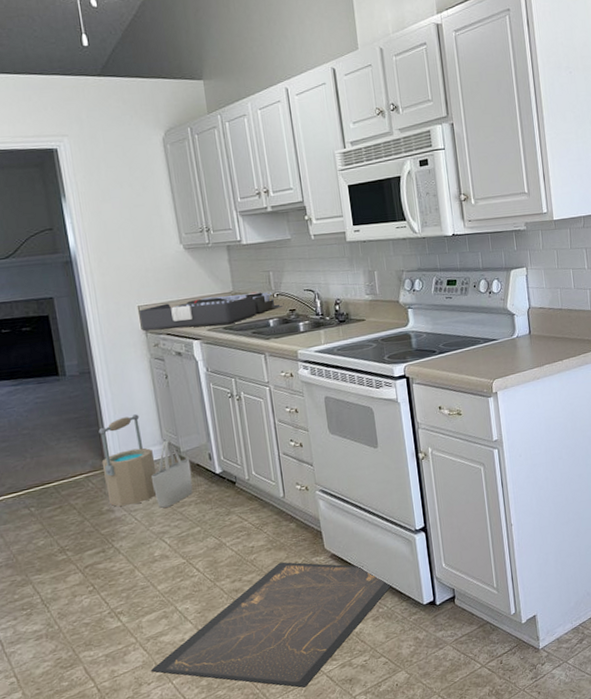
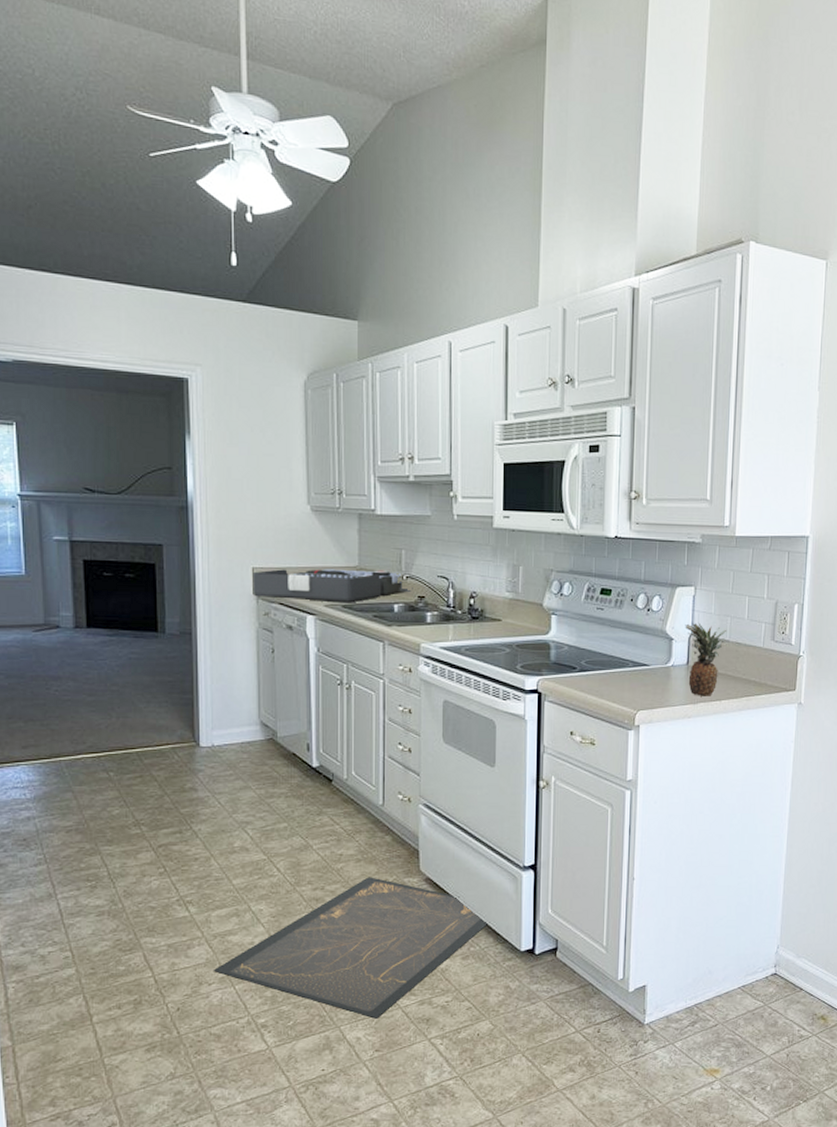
bucket: present [98,414,157,507] -> none [191,687,248,787]
shopping bag: present [150,440,193,508] -> none [241,721,286,796]
fruit: none [522,297,559,360] -> present [685,622,727,696]

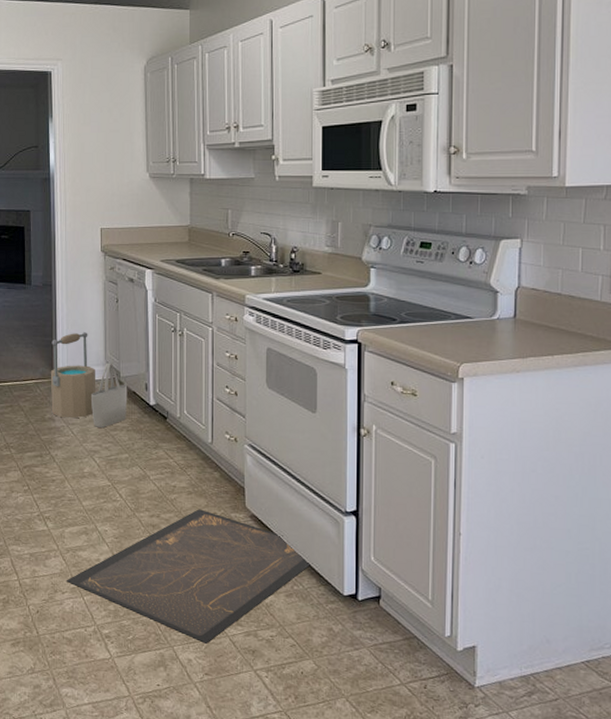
bucket: none [191,687,248,787] -> present [50,332,96,419]
shopping bag: none [241,721,286,796] -> present [90,362,128,429]
tool set: present [252,569,413,603] -> none [101,228,239,258]
fruit: present [685,622,727,696] -> none [511,274,559,351]

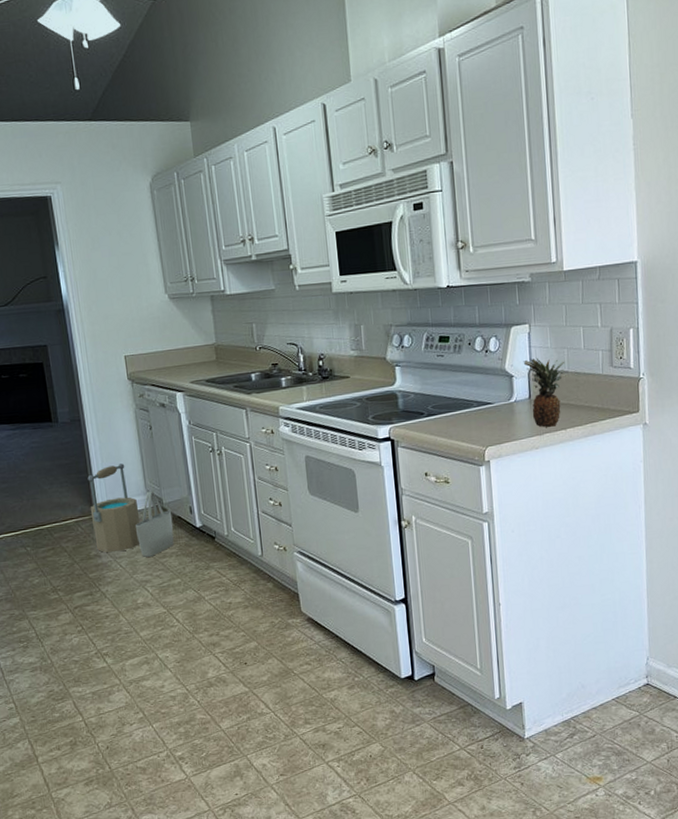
doormat: present [66,509,313,644] -> none [132,620,370,747]
fruit: none [511,274,559,351] -> present [523,357,565,428]

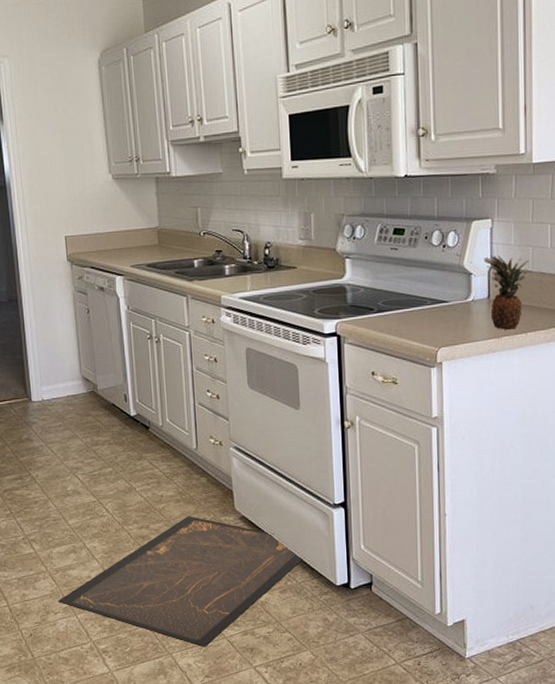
bucket: present [87,463,140,553] -> none [22,347,74,437]
doormat: none [132,620,370,747] -> present [57,516,305,647]
shopping bag: present [135,491,174,558] -> none [68,376,107,445]

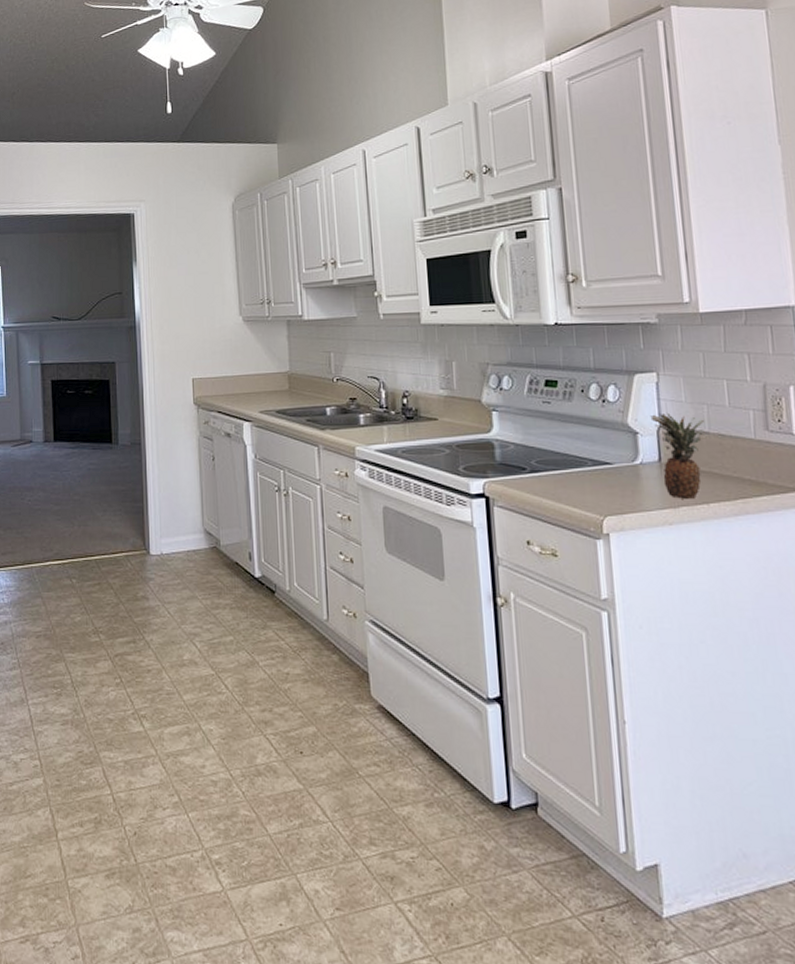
doormat: present [57,516,305,647] -> none [167,700,455,869]

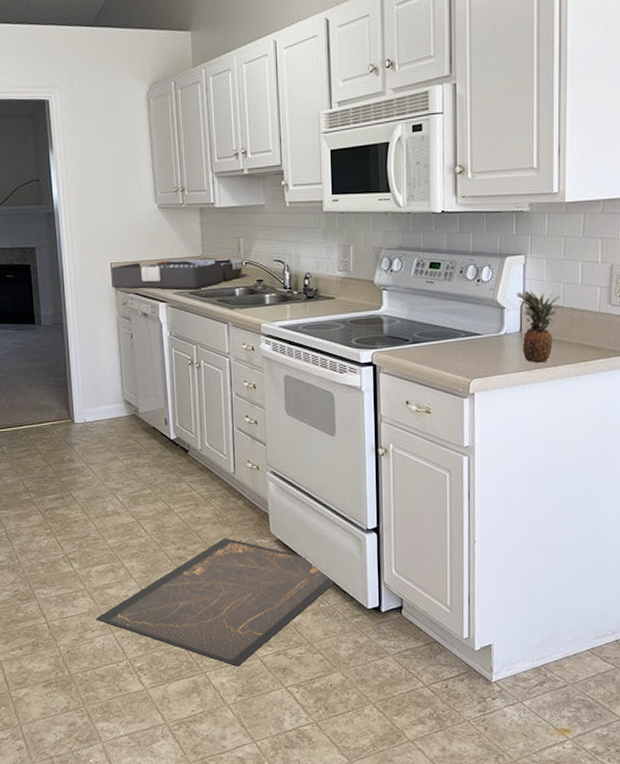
doormat: none [167,700,455,869] -> present [95,538,338,667]
tool set: none [193,374,344,409] -> present [111,258,252,290]

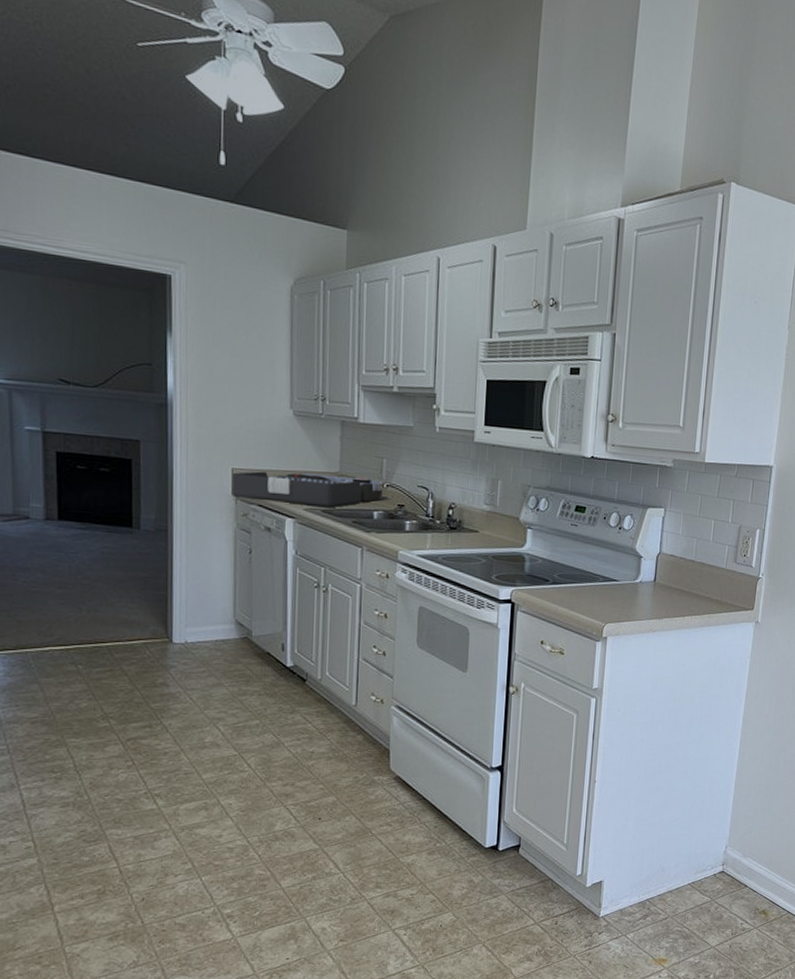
doormat: present [95,538,338,667] -> none [179,774,457,910]
fruit: present [516,290,561,363] -> none [653,542,693,612]

